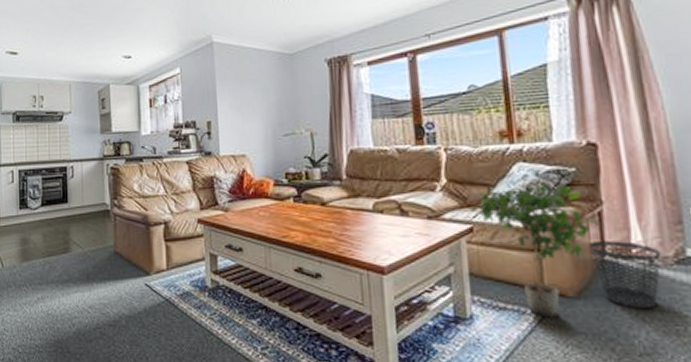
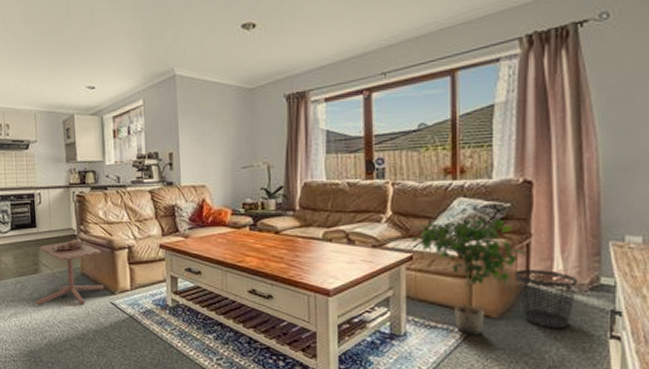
side table: none [65,214,138,288] -> present [36,238,104,306]

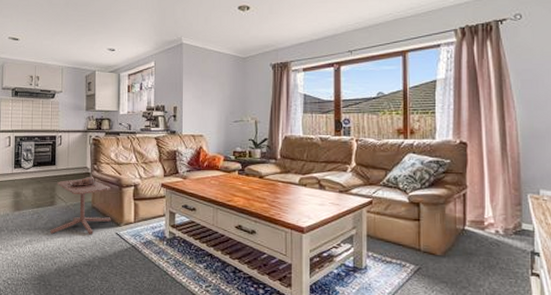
potted plant: present [411,218,526,335] -> none [371,172,463,270]
wastebasket: present [516,270,578,328] -> none [455,215,504,265]

